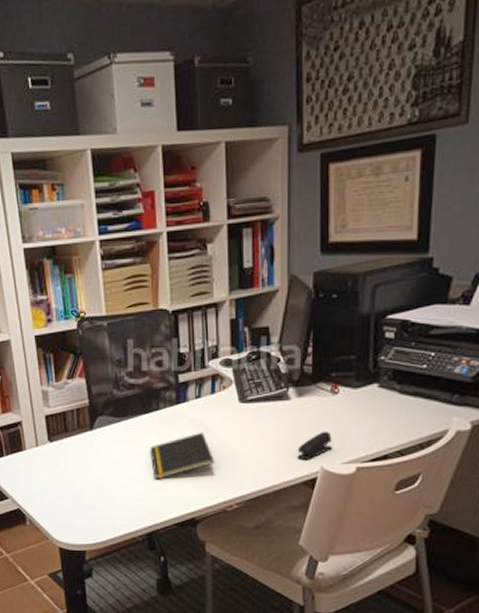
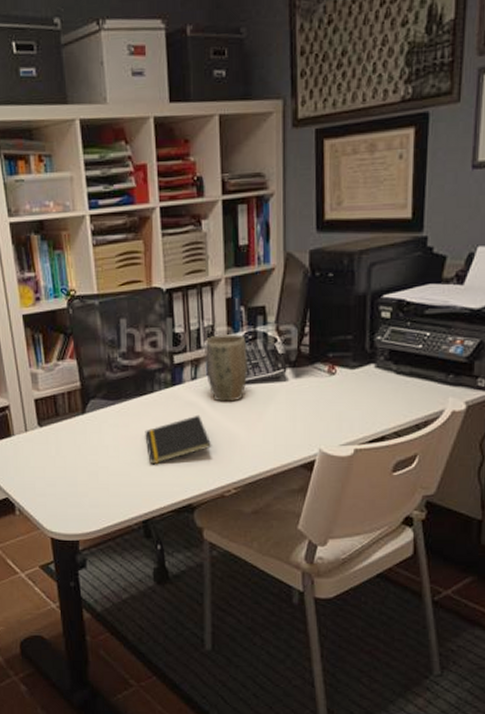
plant pot: none [209,353,252,420] -> present [205,333,249,402]
stapler: present [297,431,333,459] -> none [295,412,331,442]

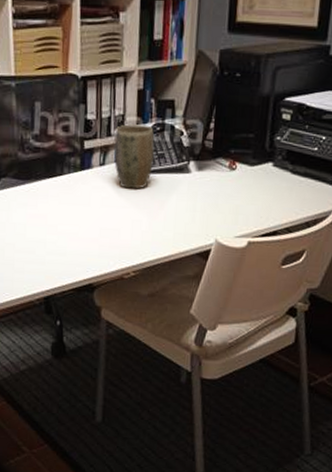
notepad: present [145,415,212,465] -> none [52,199,115,245]

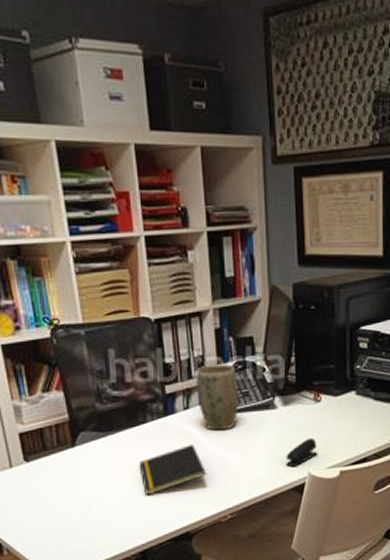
notepad: none [52,199,115,245] -> present [139,444,207,496]
stapler: none [193,205,228,232] -> present [286,437,318,466]

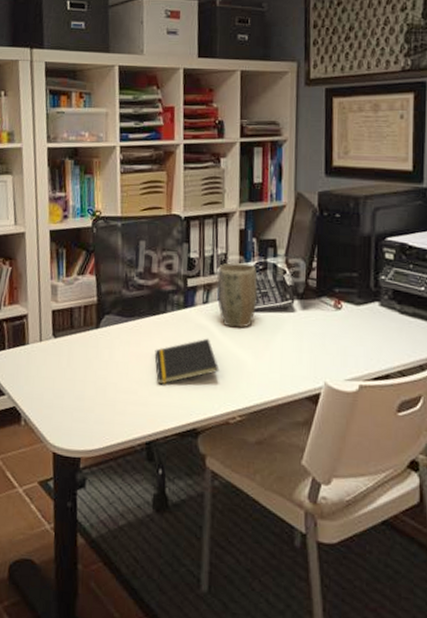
stapler: present [286,437,318,466] -> none [301,345,336,374]

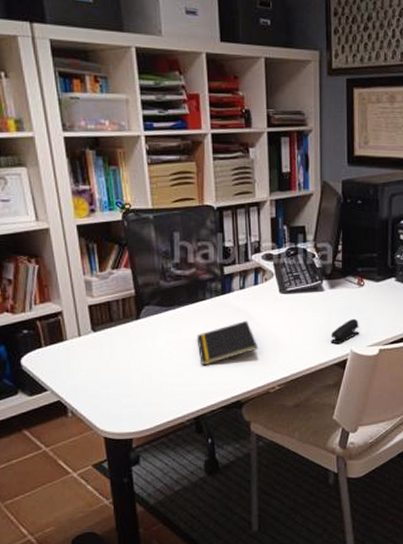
plant pot: present [216,262,258,328] -> none [252,248,291,309]
stapler: none [301,345,336,374] -> present [330,318,360,343]

